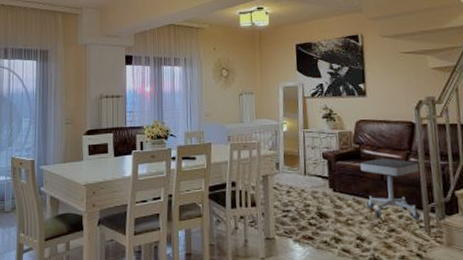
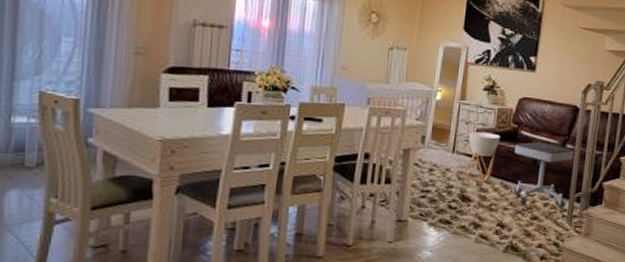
planter: none [316,154,345,200] -> present [462,131,501,183]

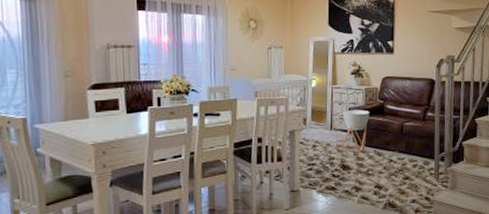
stool: present [513,141,575,210] -> none [383,113,435,169]

